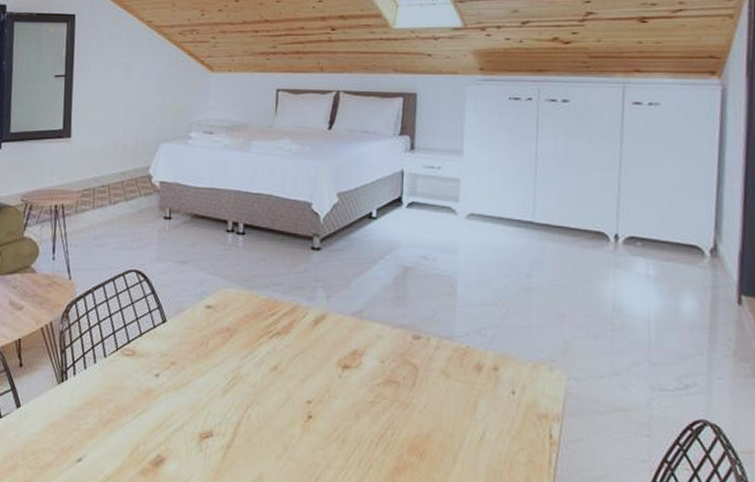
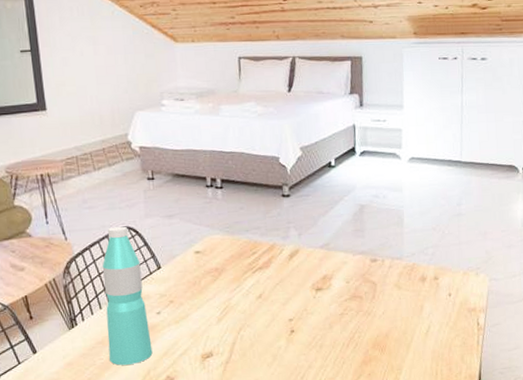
water bottle: none [96,269,145,434] -> present [102,226,153,365]

